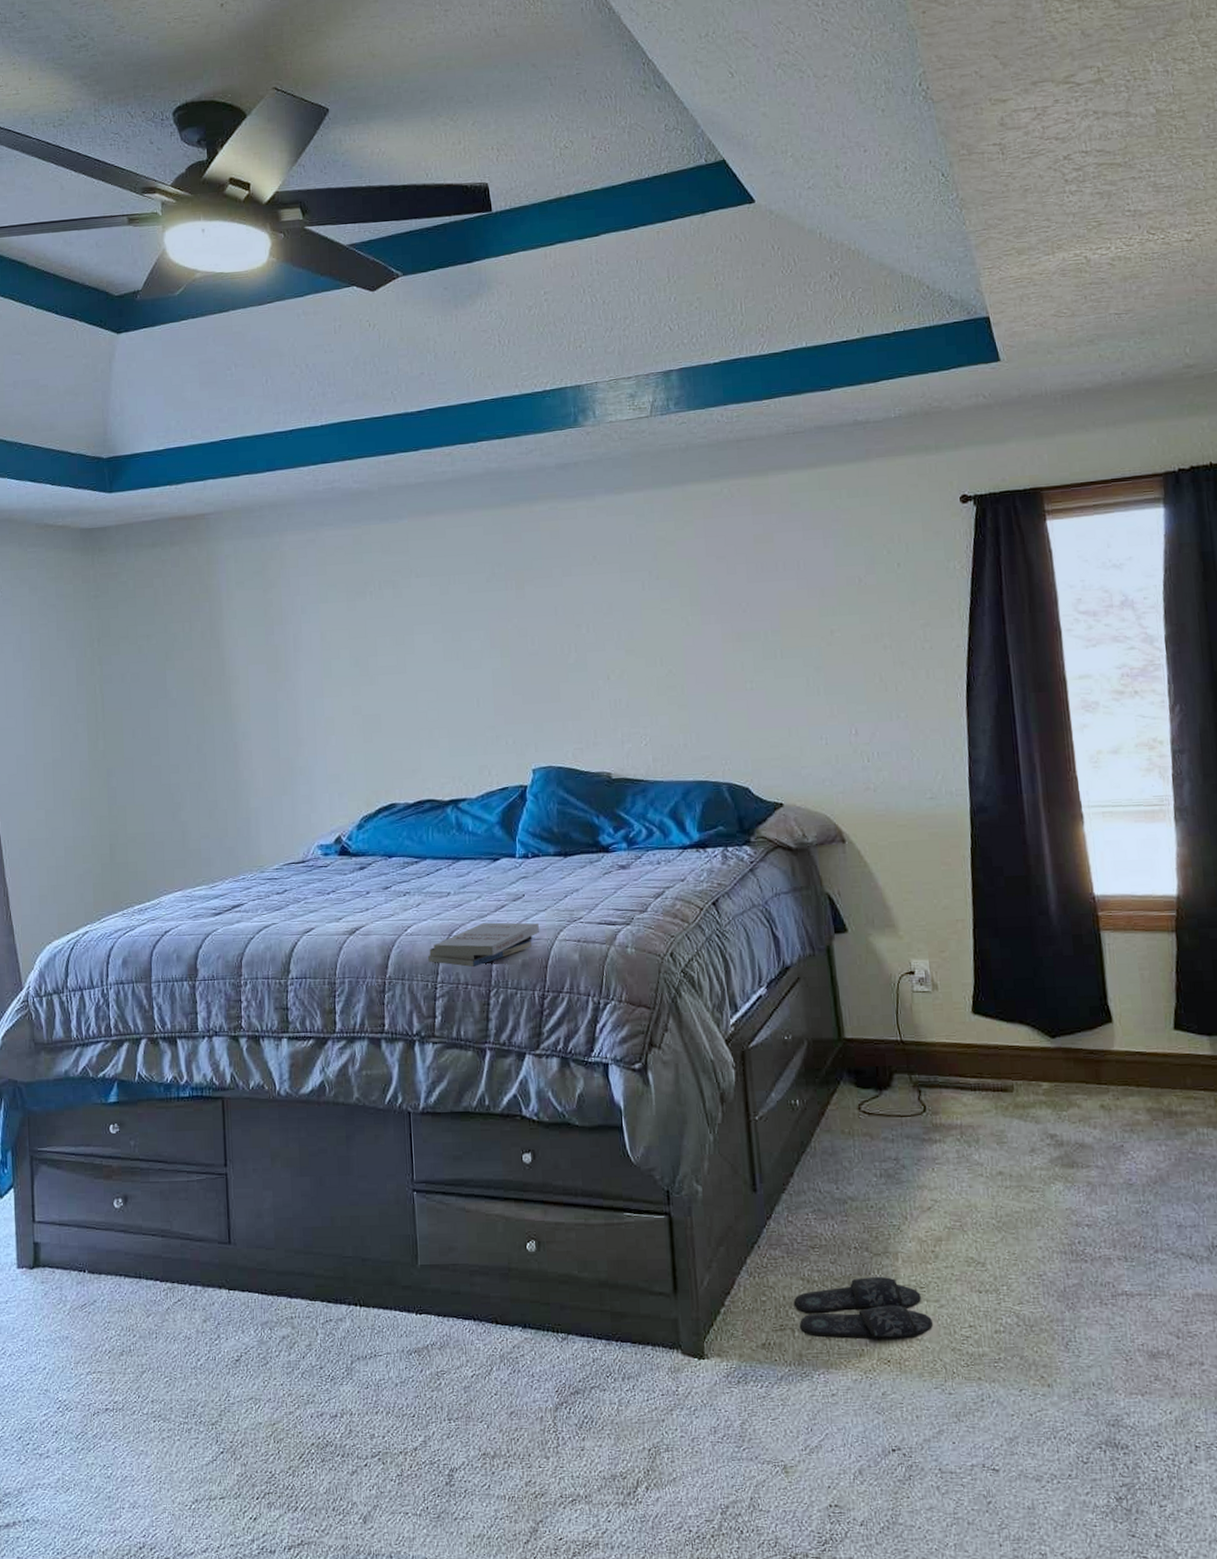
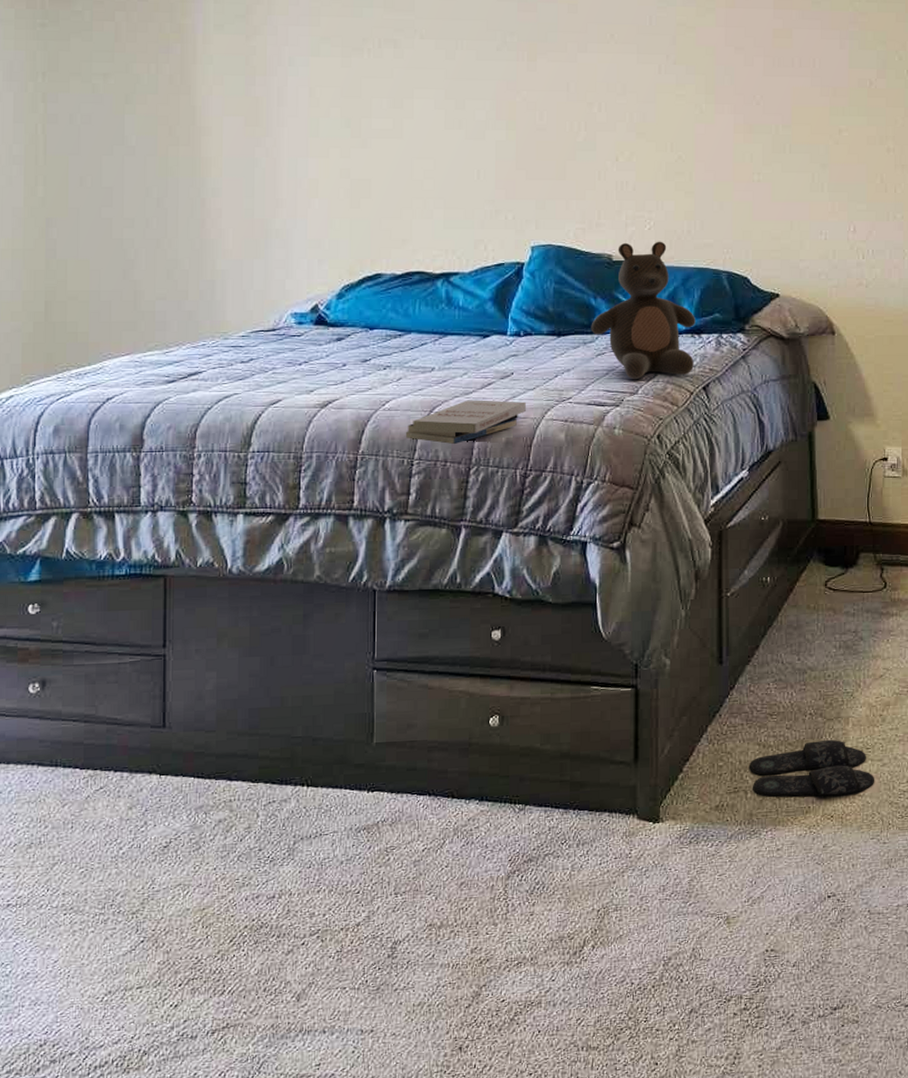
stuffed bear: none [595,756,701,898] -> present [591,241,696,380]

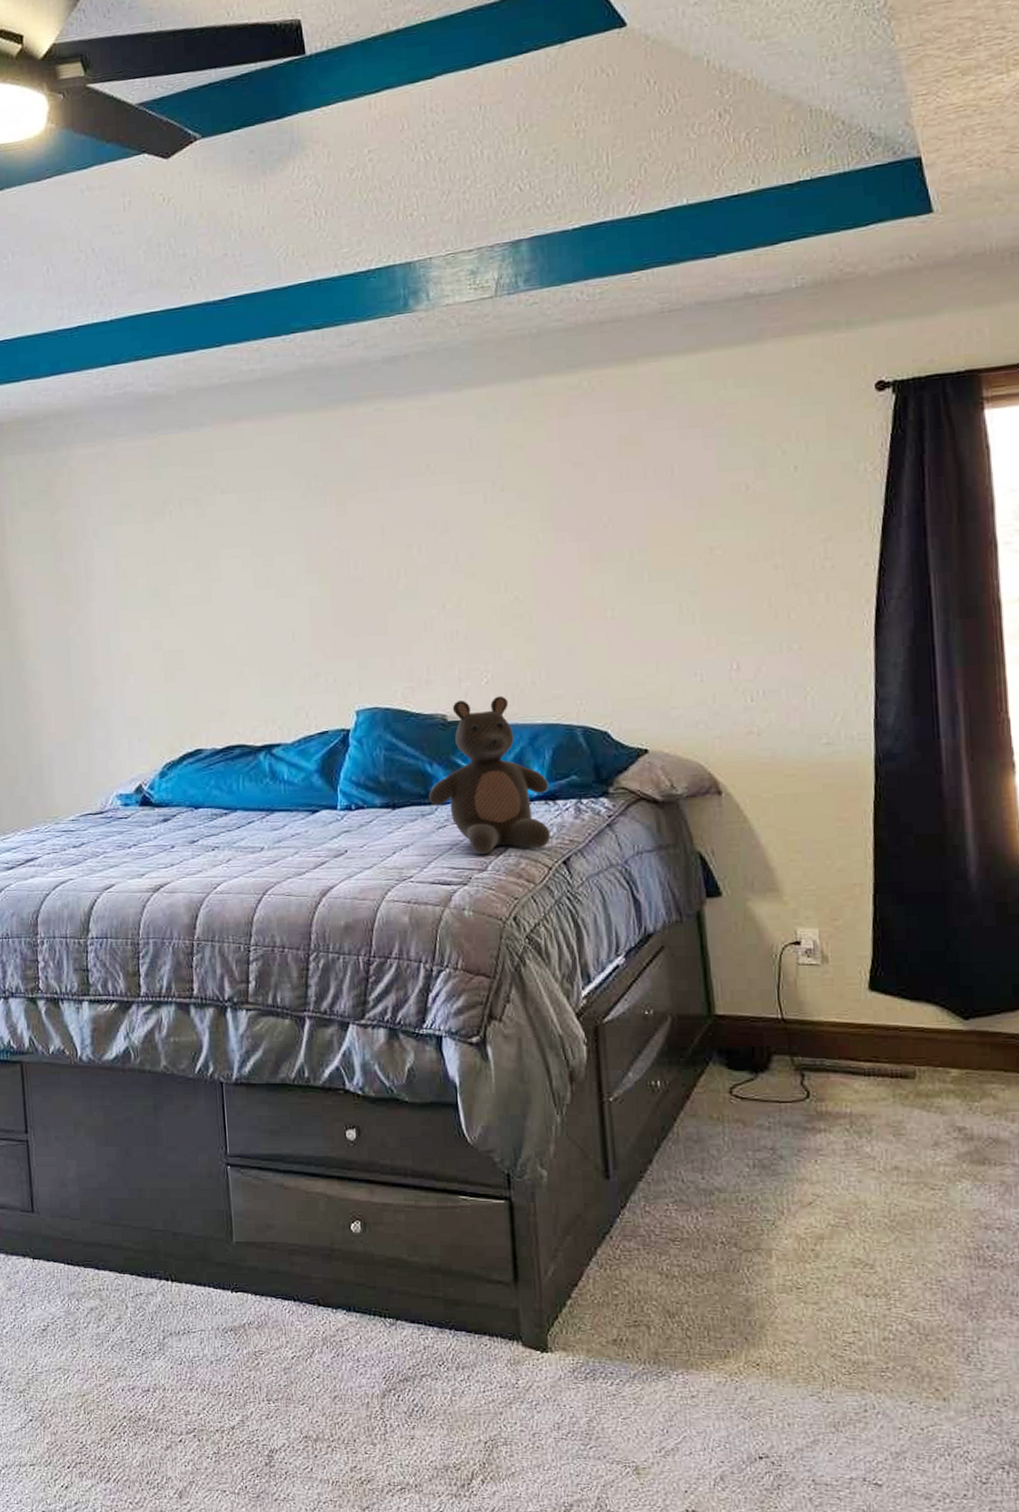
books: present [405,400,527,445] -> none [239,880,365,930]
slippers: present [749,739,874,797] -> none [650,1274,810,1342]

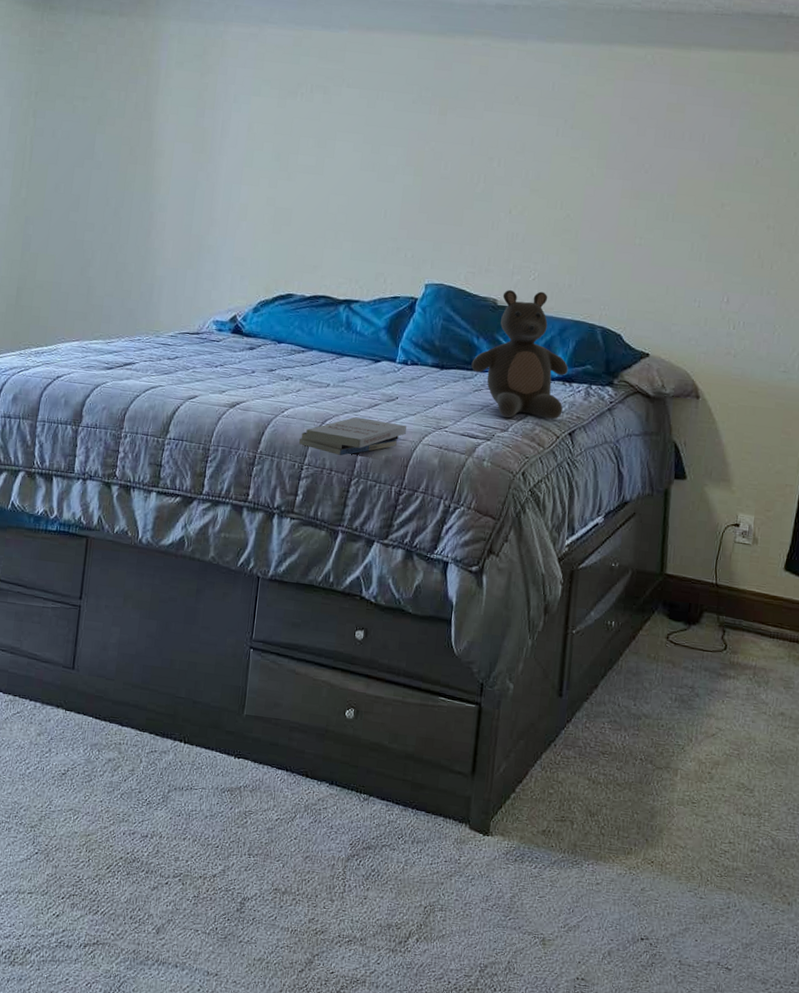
books: none [239,880,365,930] -> present [298,417,407,456]

